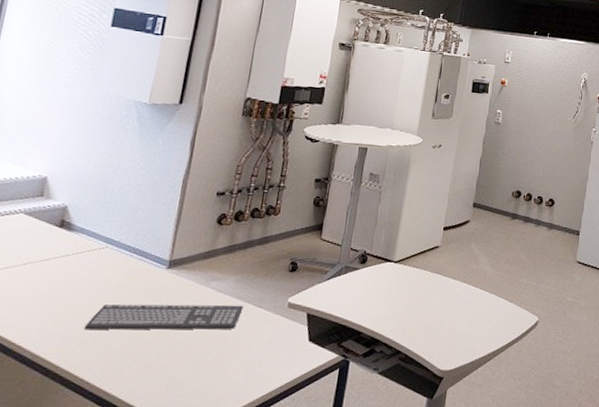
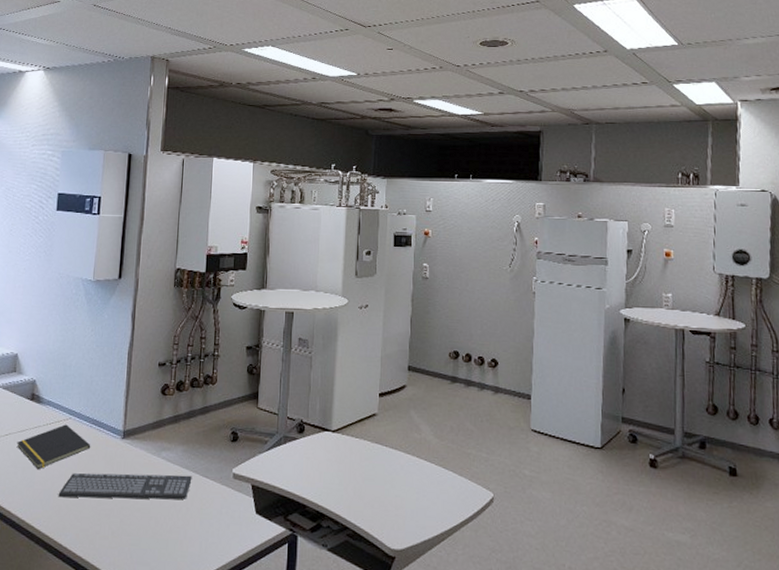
notepad: none [37,253,130,301] -> present [17,424,91,470]

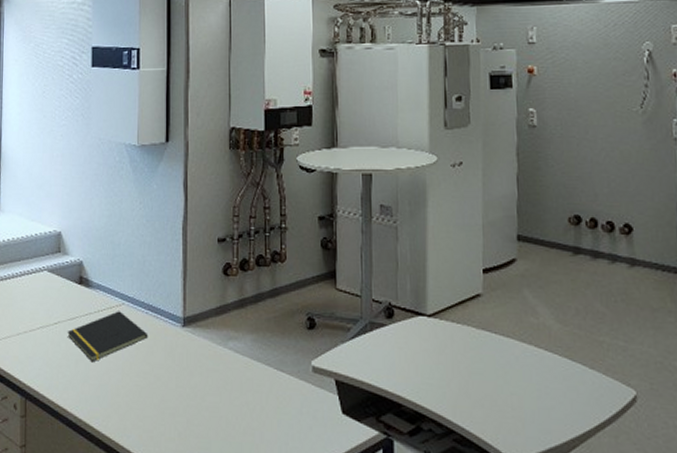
keyboard: present [58,472,192,500] -> none [116,365,265,397]

